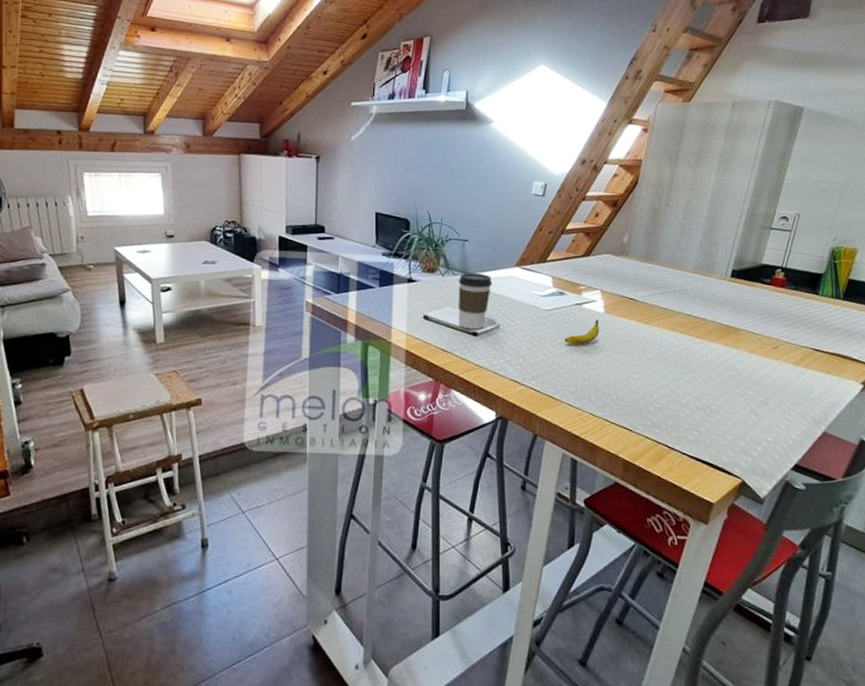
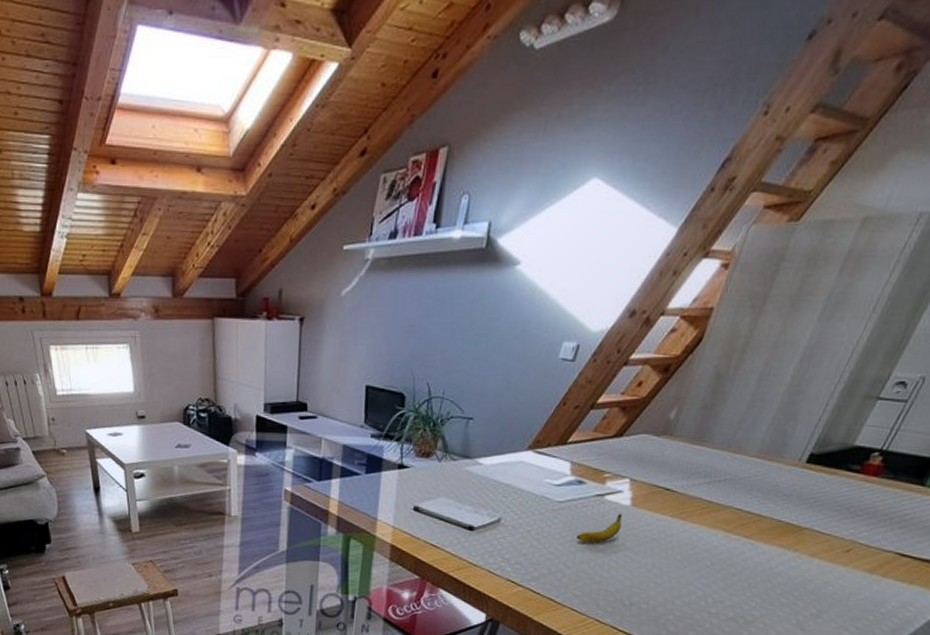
coffee cup: present [458,272,493,330] -> none [453,456,498,524]

